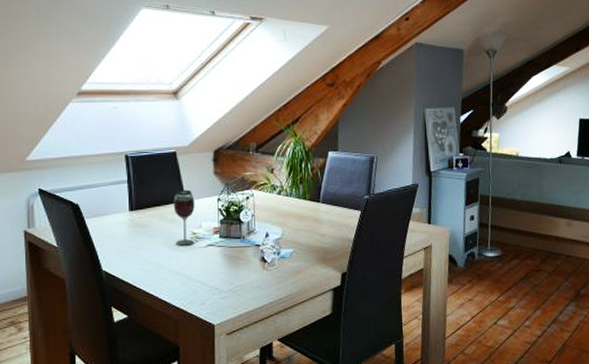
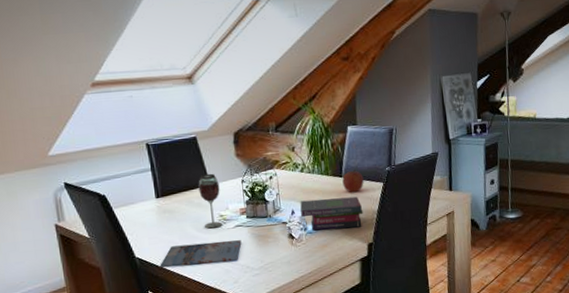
magazine: none [126,259,212,284] -> present [160,240,242,268]
books: none [275,223,339,256] -> present [300,196,363,231]
fruit: none [320,195,342,218] -> present [342,169,364,192]

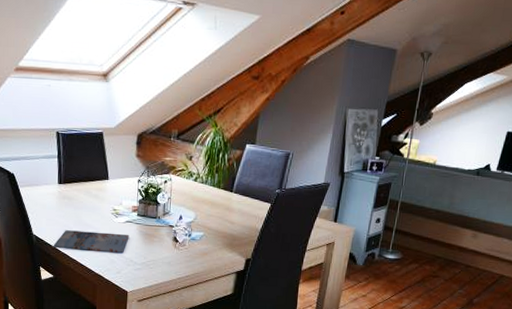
wineglass: present [198,173,222,229] -> none [97,168,117,220]
books: present [300,196,363,231] -> none [188,208,247,242]
fruit: present [342,169,364,192] -> none [232,186,253,208]

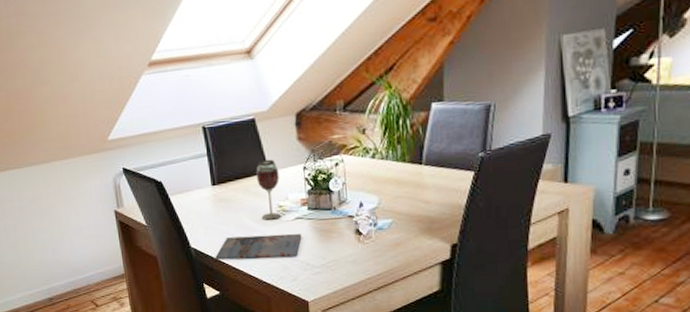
wineglass: none [97,168,117,220] -> present [256,159,281,220]

